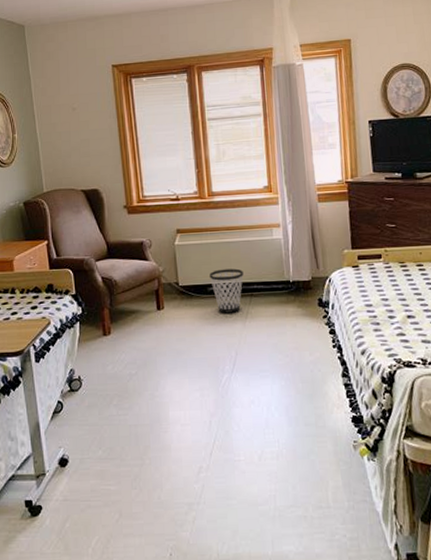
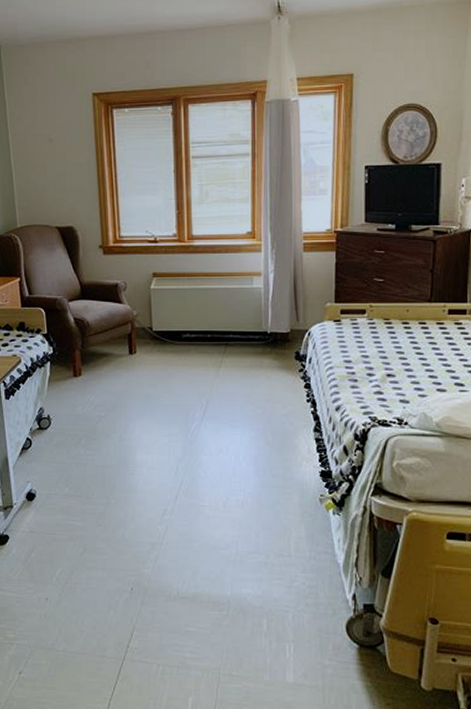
wastebasket: present [210,268,243,313] -> none [185,316,220,361]

